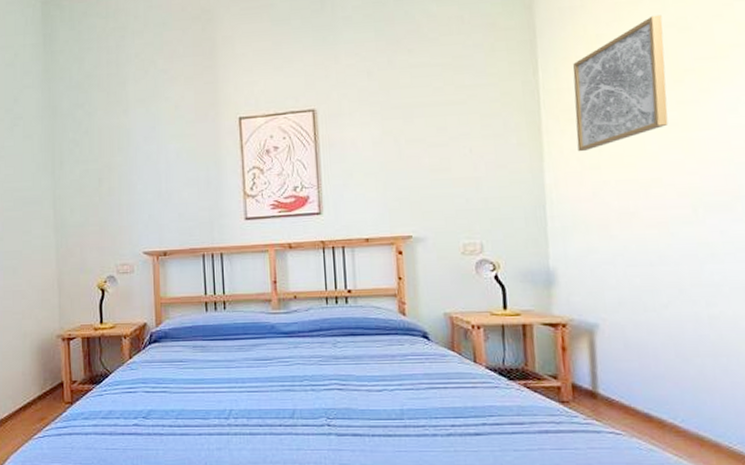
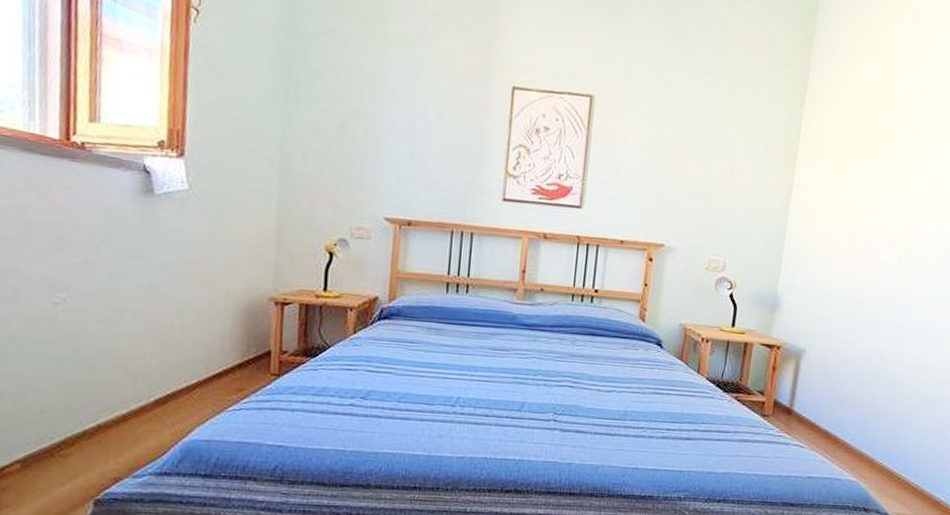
wall art: present [573,15,668,152] -> none [822,73,914,190]

